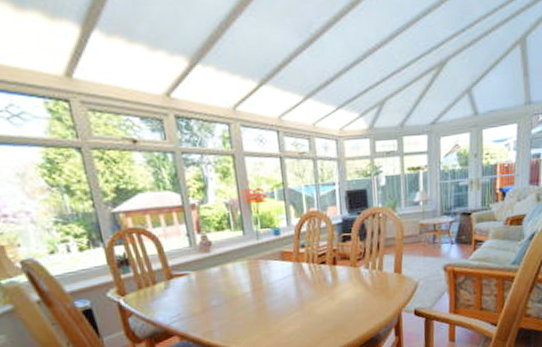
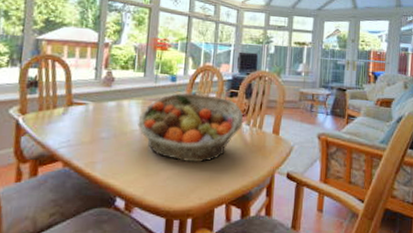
fruit basket: none [247,243,361,316] -> present [138,93,244,163]

